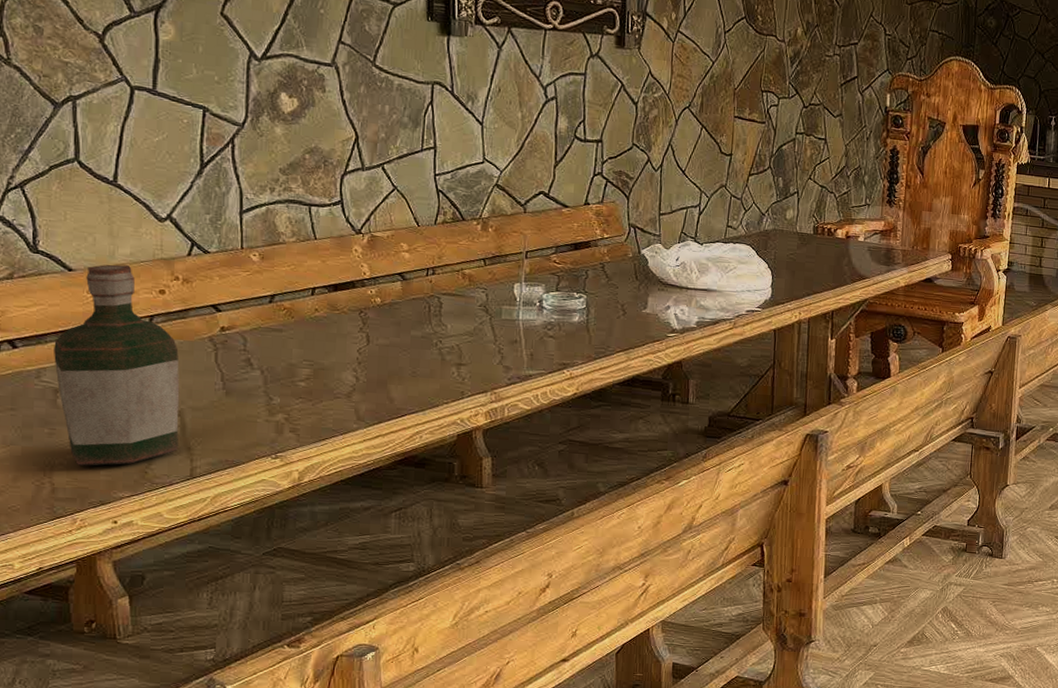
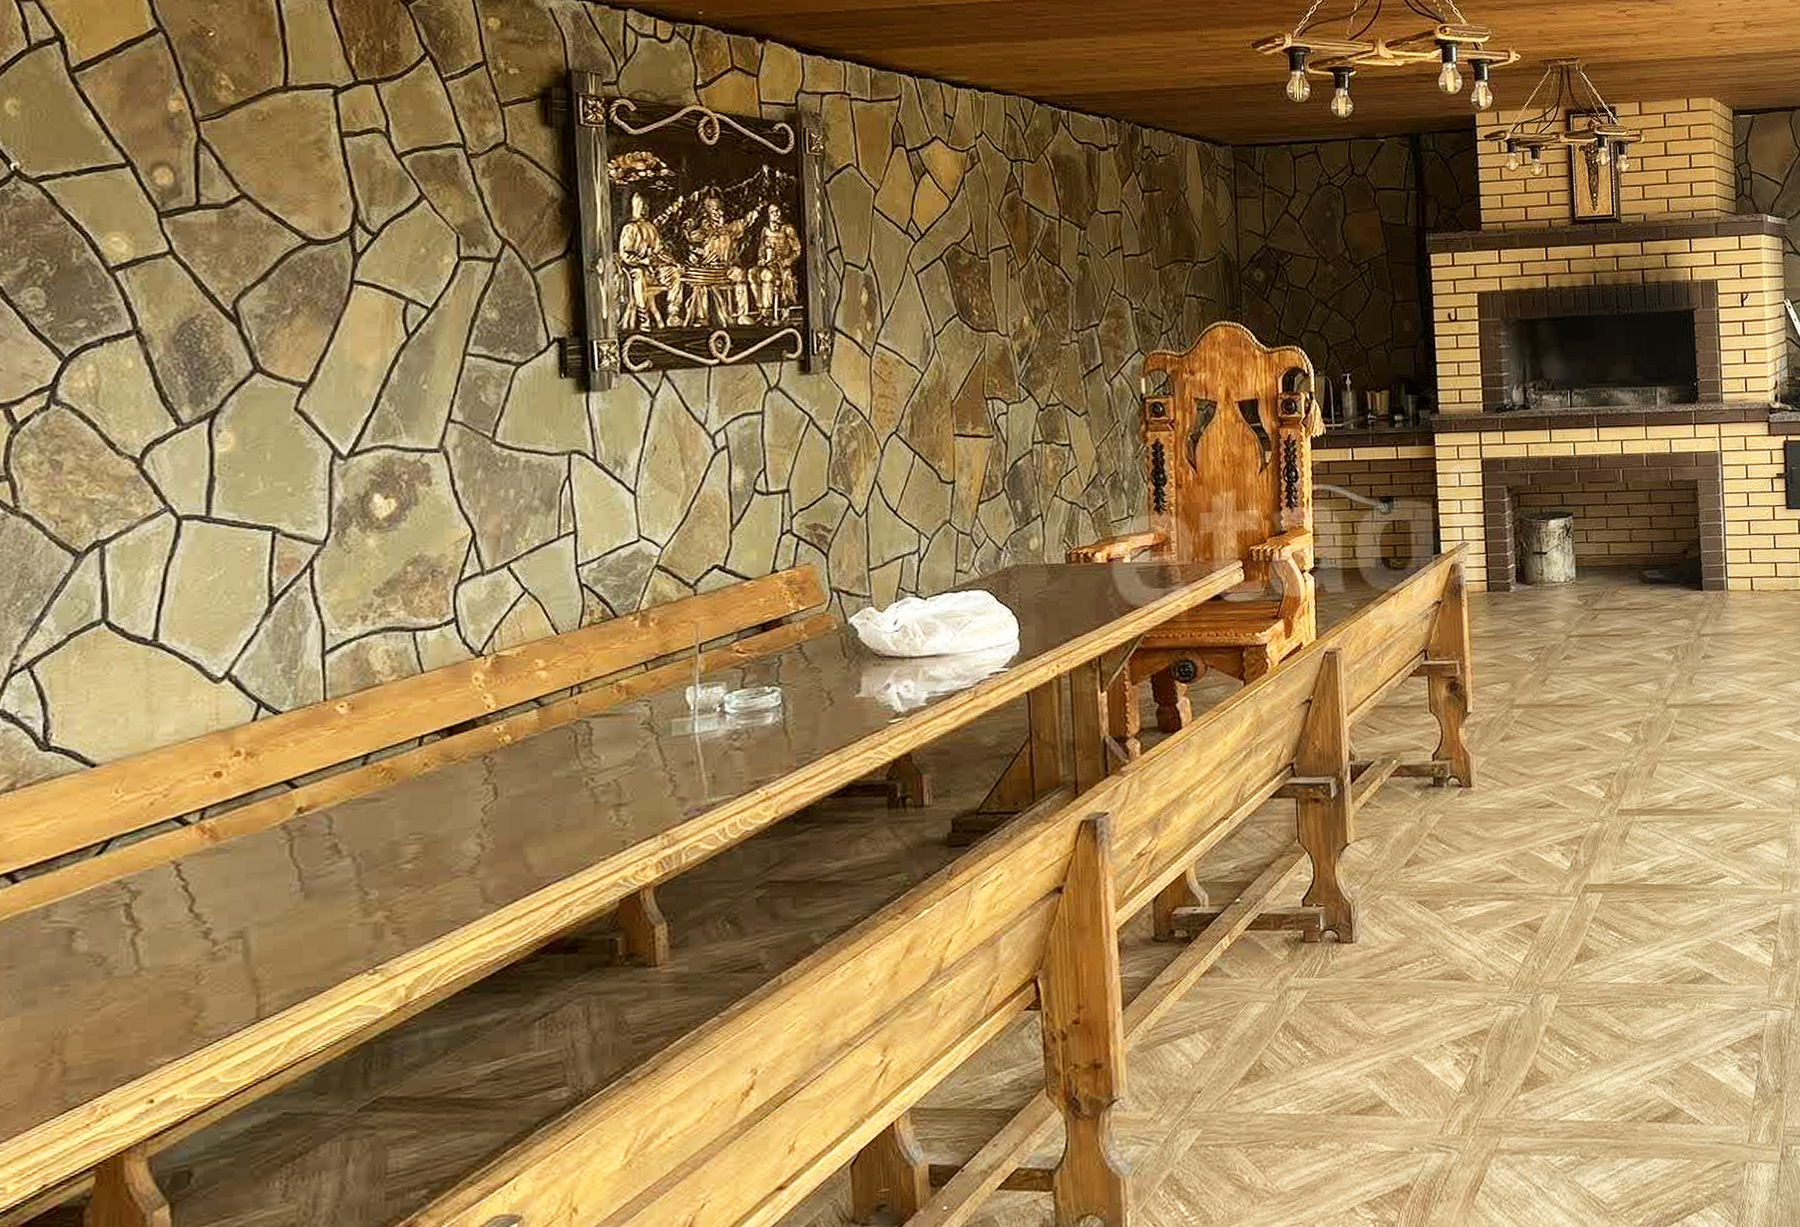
bottle: present [54,264,180,466] -> none [69,747,242,1030]

